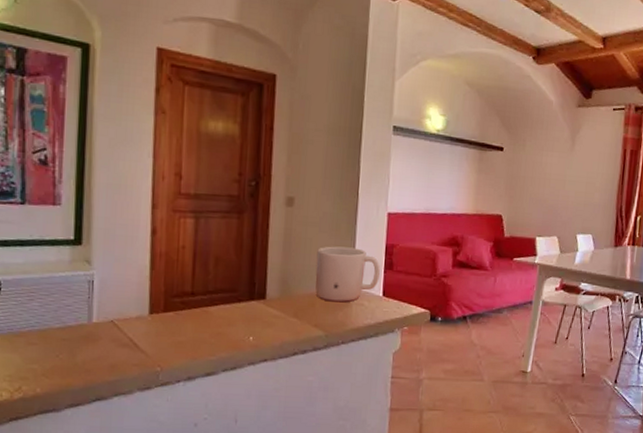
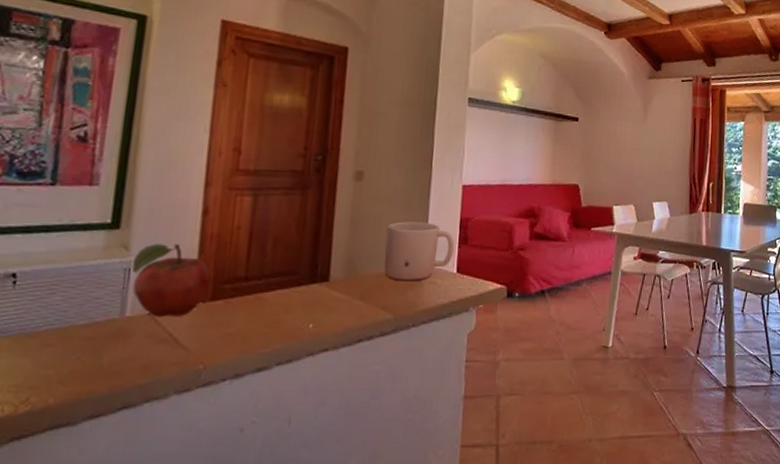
fruit: none [95,259,162,325] -> present [132,243,211,318]

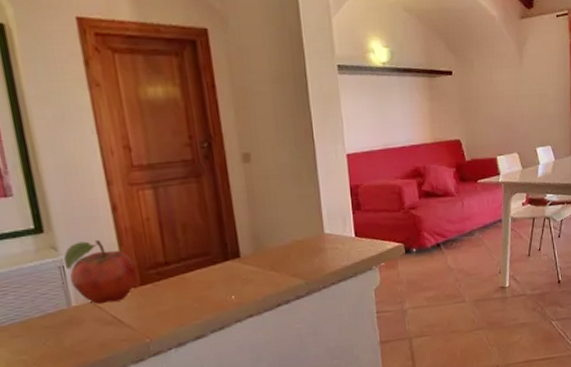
mug: present [384,221,454,282] -> none [282,193,349,251]

